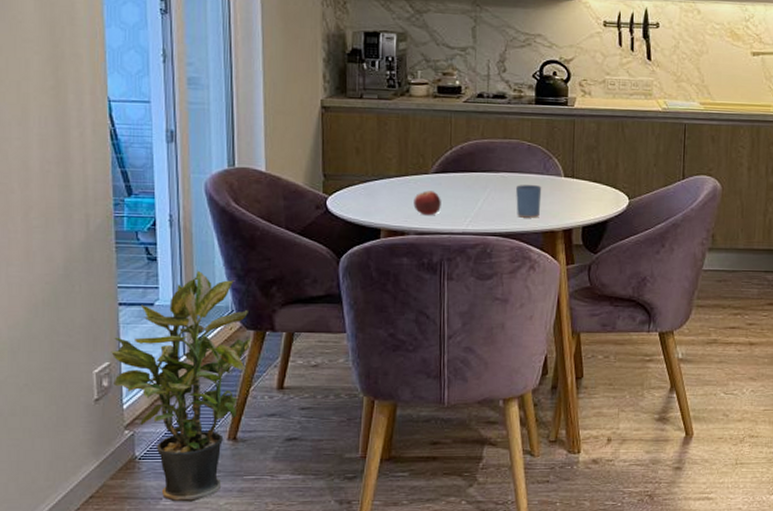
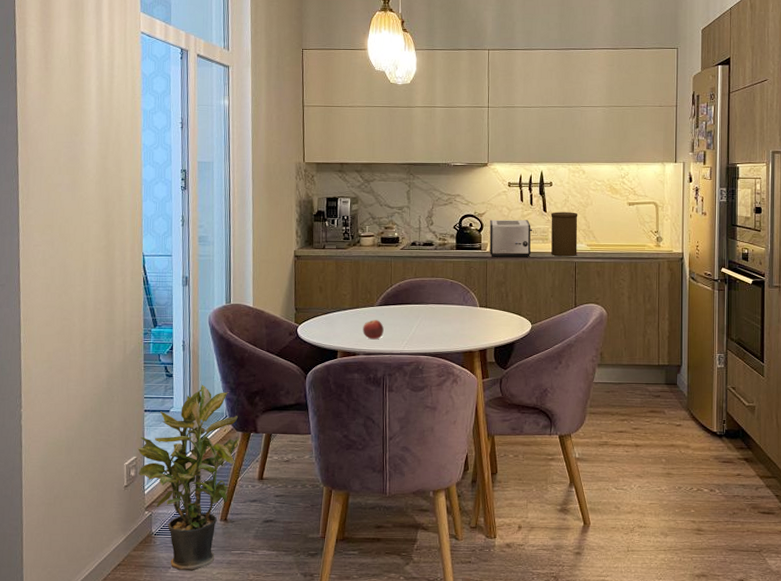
mug: present [515,185,542,218] -> none [441,314,462,341]
toaster: none [578,67,633,116] -> present [489,219,533,257]
canister: none [656,60,690,117] -> present [551,212,578,257]

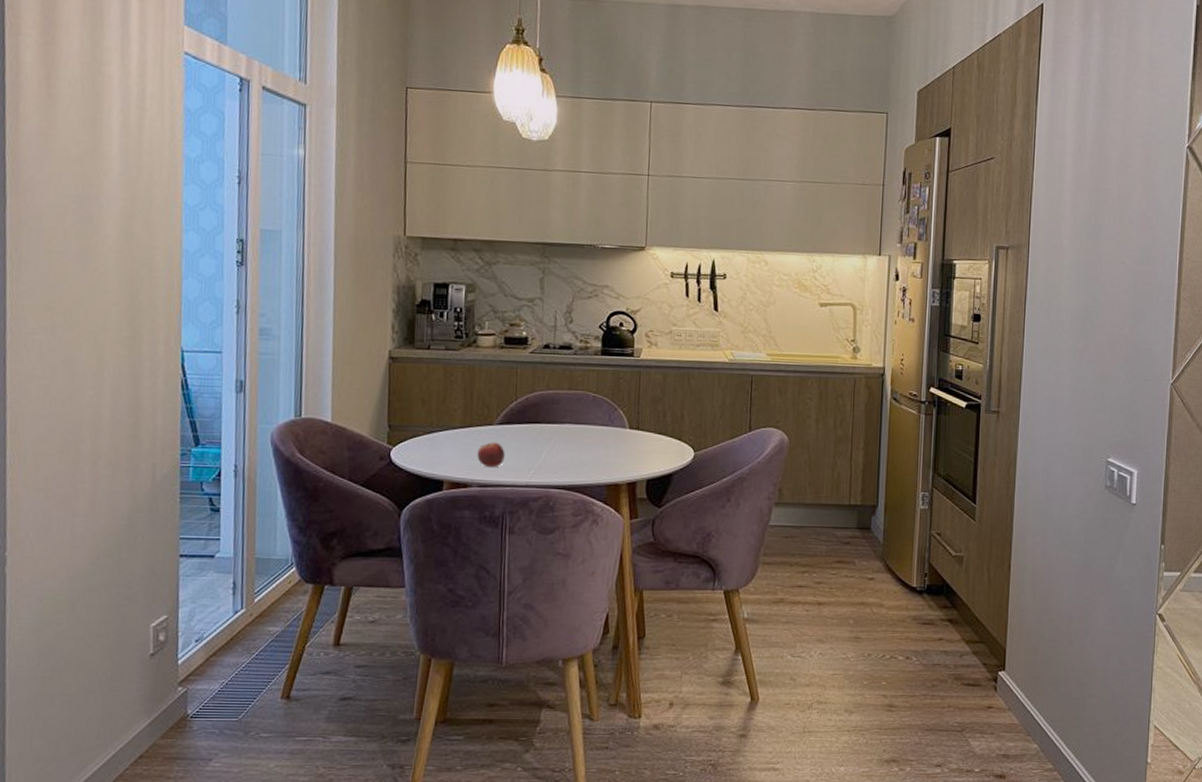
potted plant: present [137,384,240,571] -> none [169,521,311,764]
toaster: present [489,219,533,257] -> none [644,318,700,367]
canister: present [551,212,578,257] -> none [722,311,757,368]

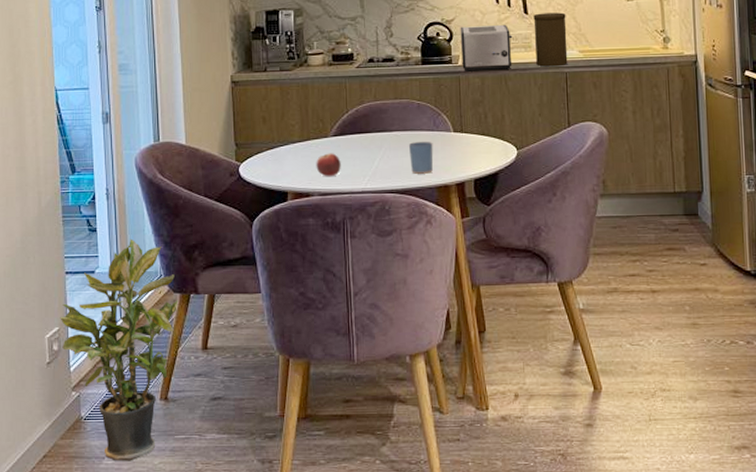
potted plant: none [169,521,311,764] -> present [60,238,179,461]
mug: none [579,436,606,471] -> present [408,142,434,174]
toaster: none [644,318,700,367] -> present [460,24,513,72]
canister: none [722,311,757,368] -> present [533,12,568,67]

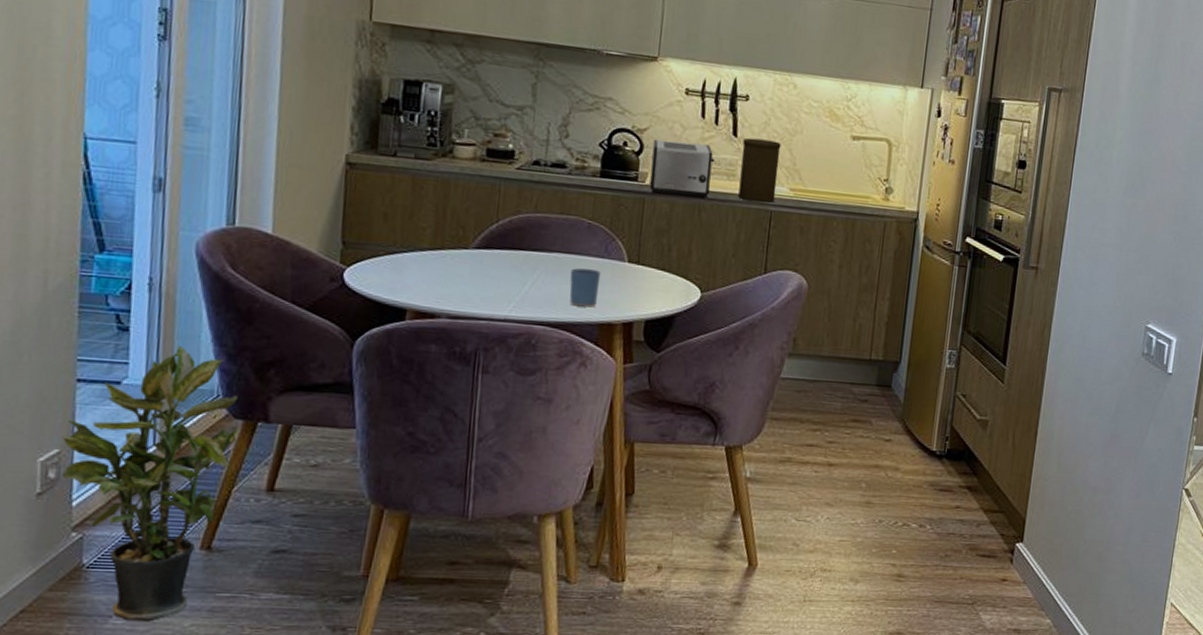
fruit: present [316,153,341,177] -> none [448,268,482,298]

